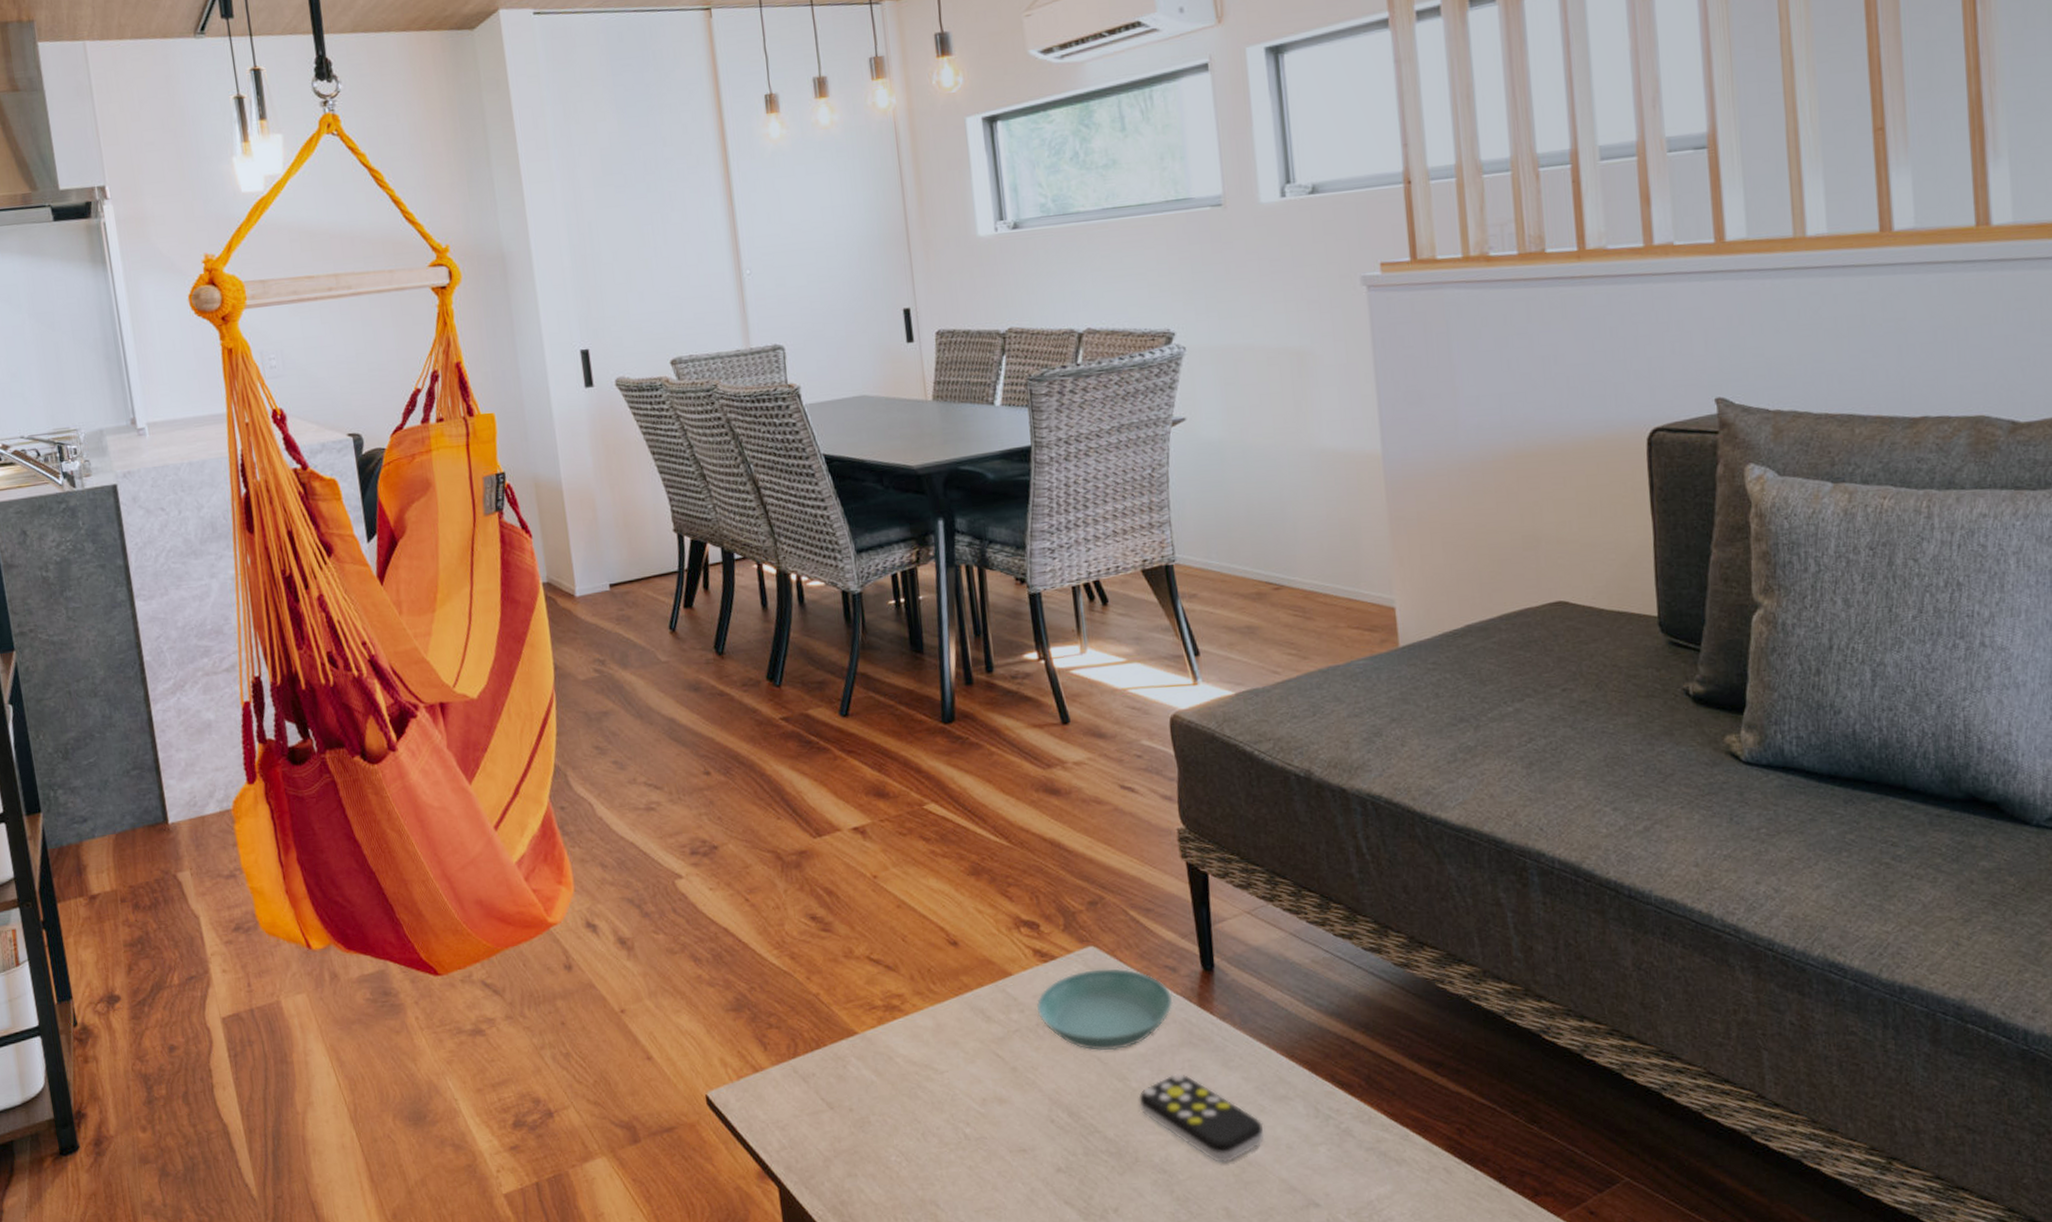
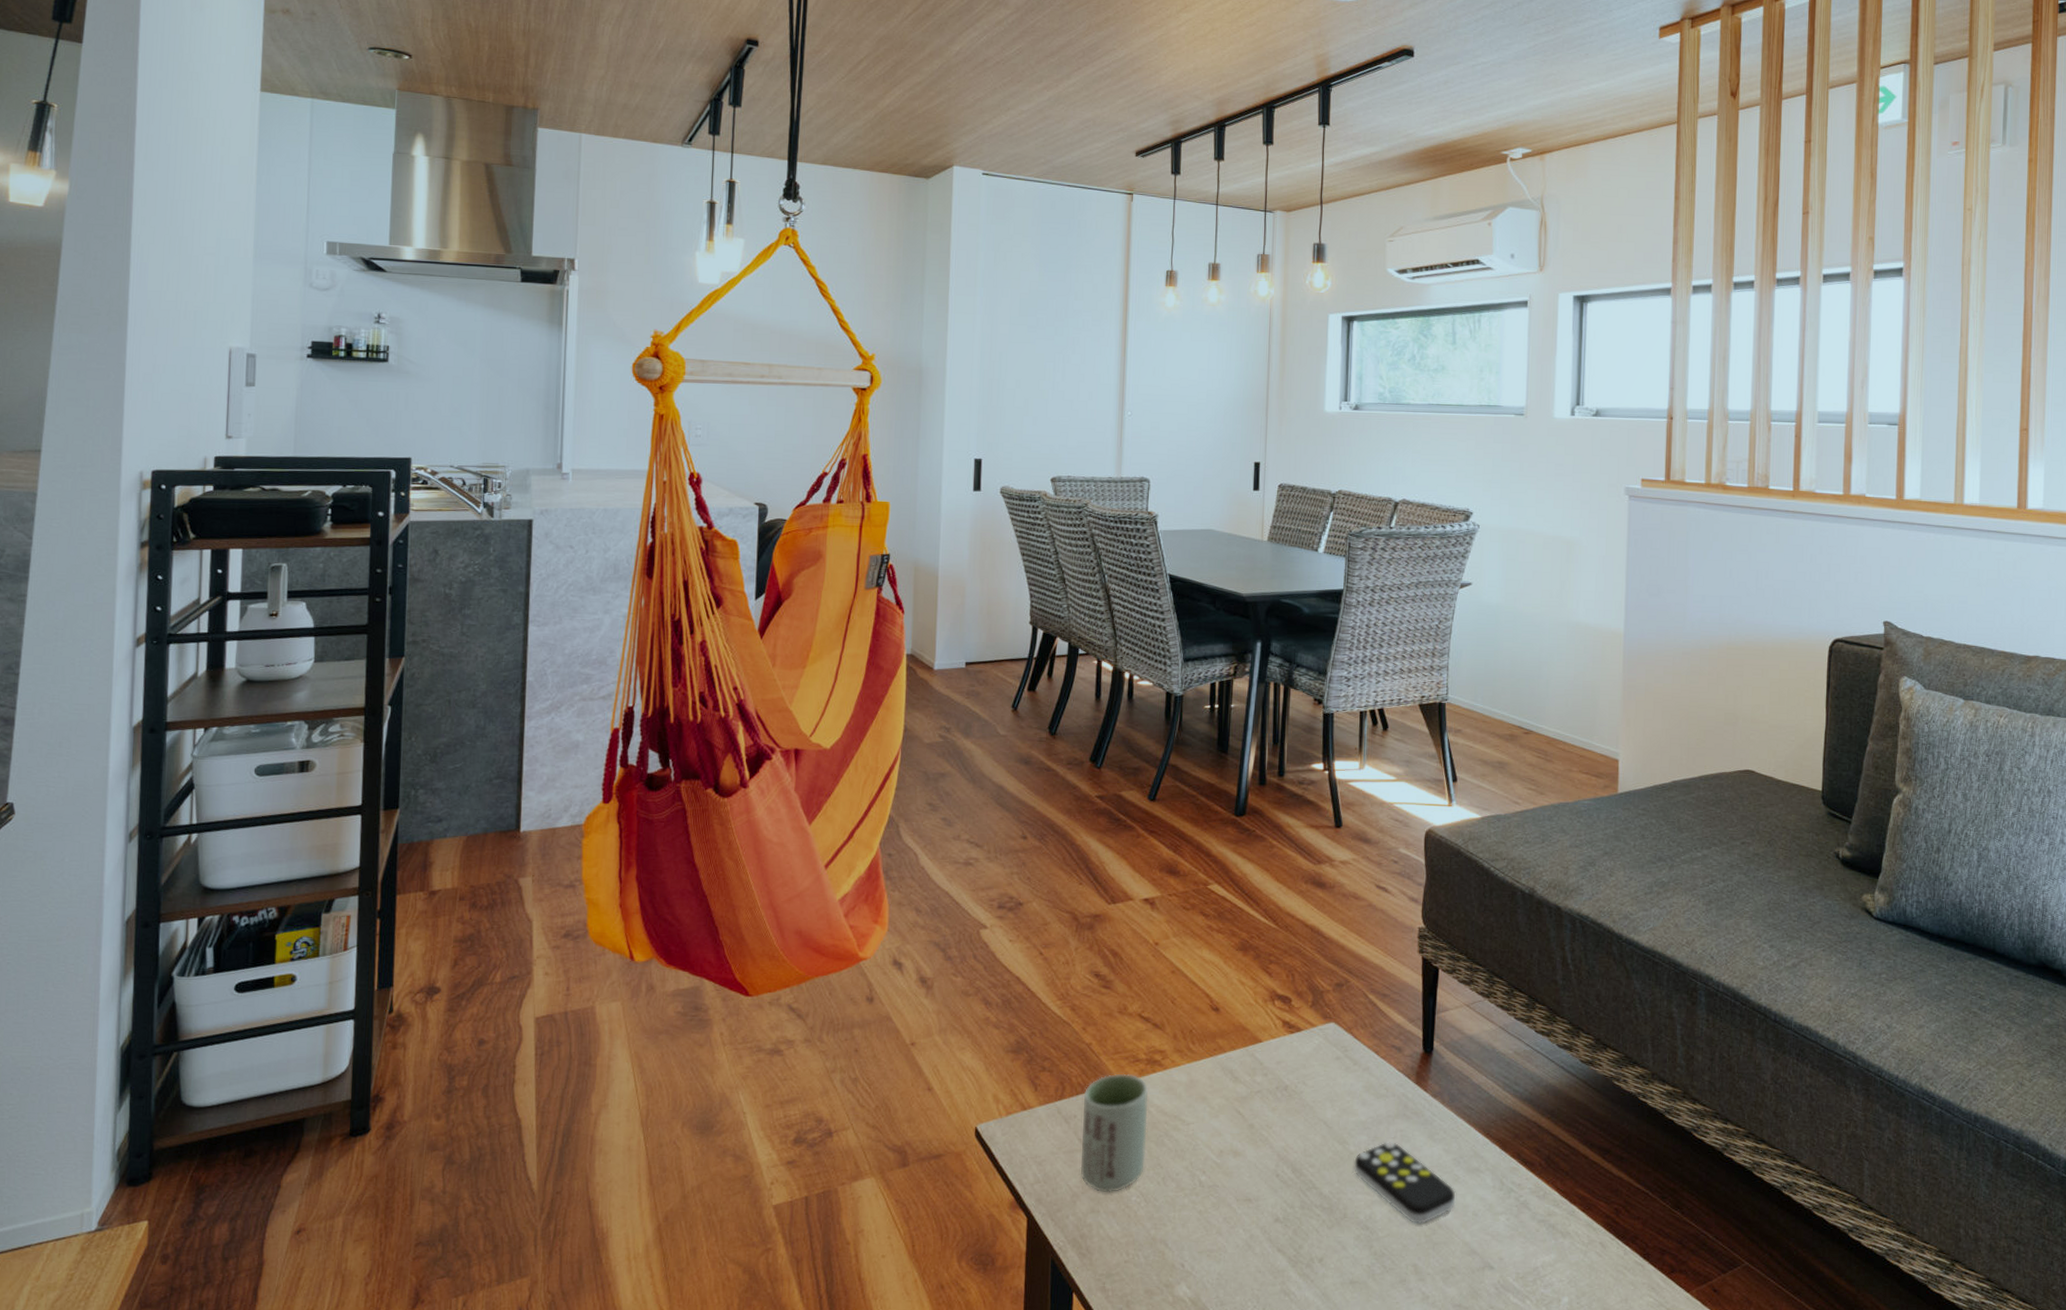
cup: none [819,1023,900,1155] -> present [1080,1073,1148,1193]
saucer: present [1036,968,1173,1051] -> none [1278,1043,1395,1117]

